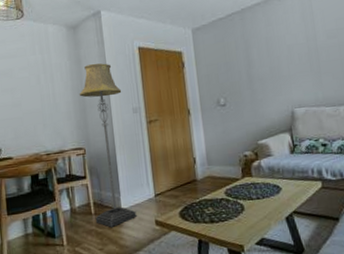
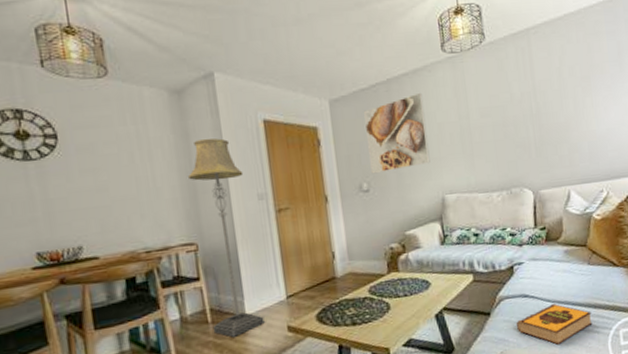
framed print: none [220,19,281,91] -> present [363,92,430,174]

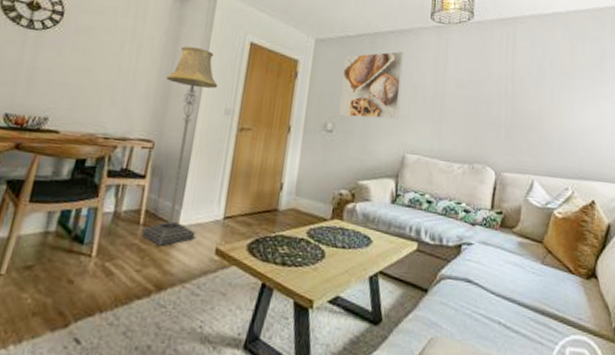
hardback book: present [516,304,593,345] -> none [453,298,538,346]

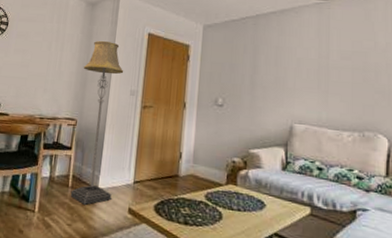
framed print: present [339,51,405,120] -> none [228,29,287,93]

